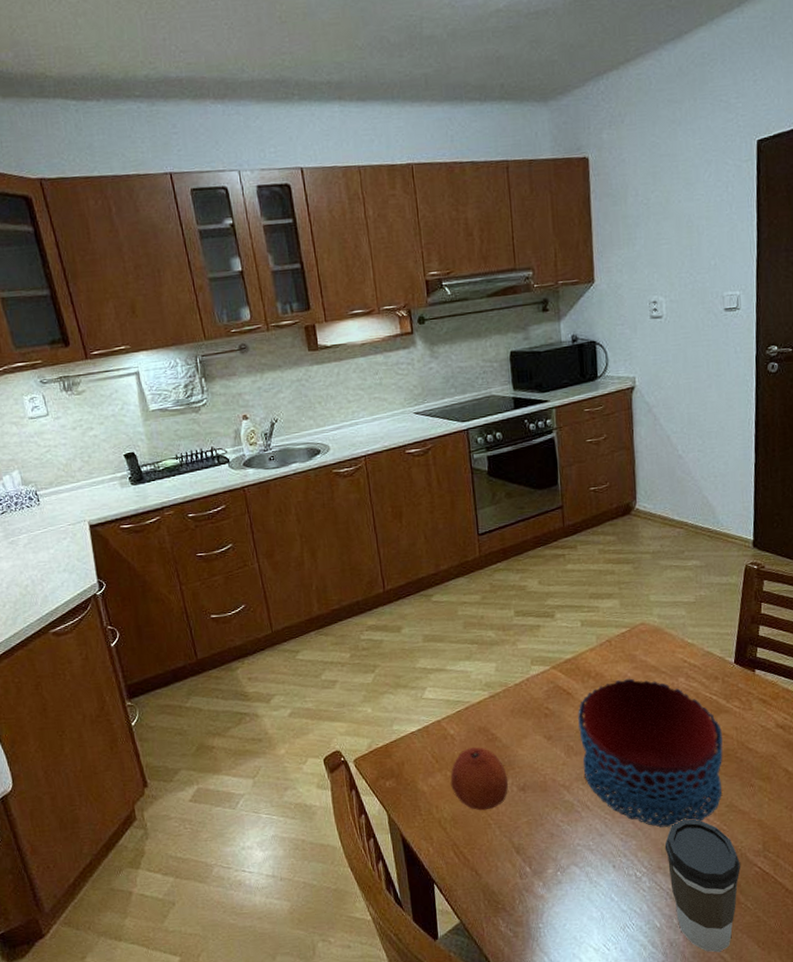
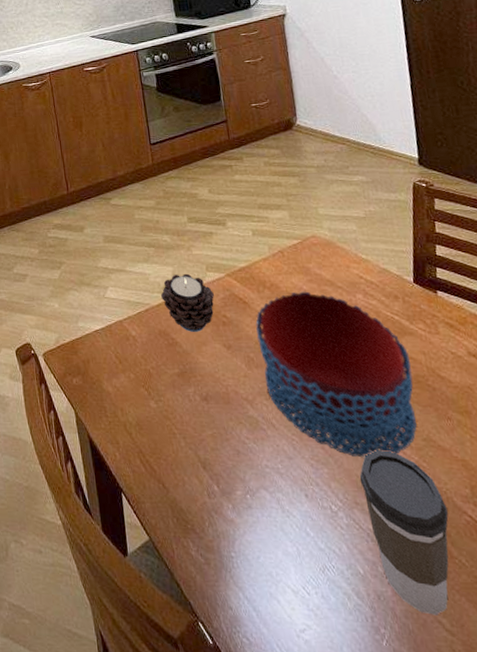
fruit: present [450,747,509,811] -> none [134,351,192,418]
candle: none [482,668,538,726] -> present [160,273,214,332]

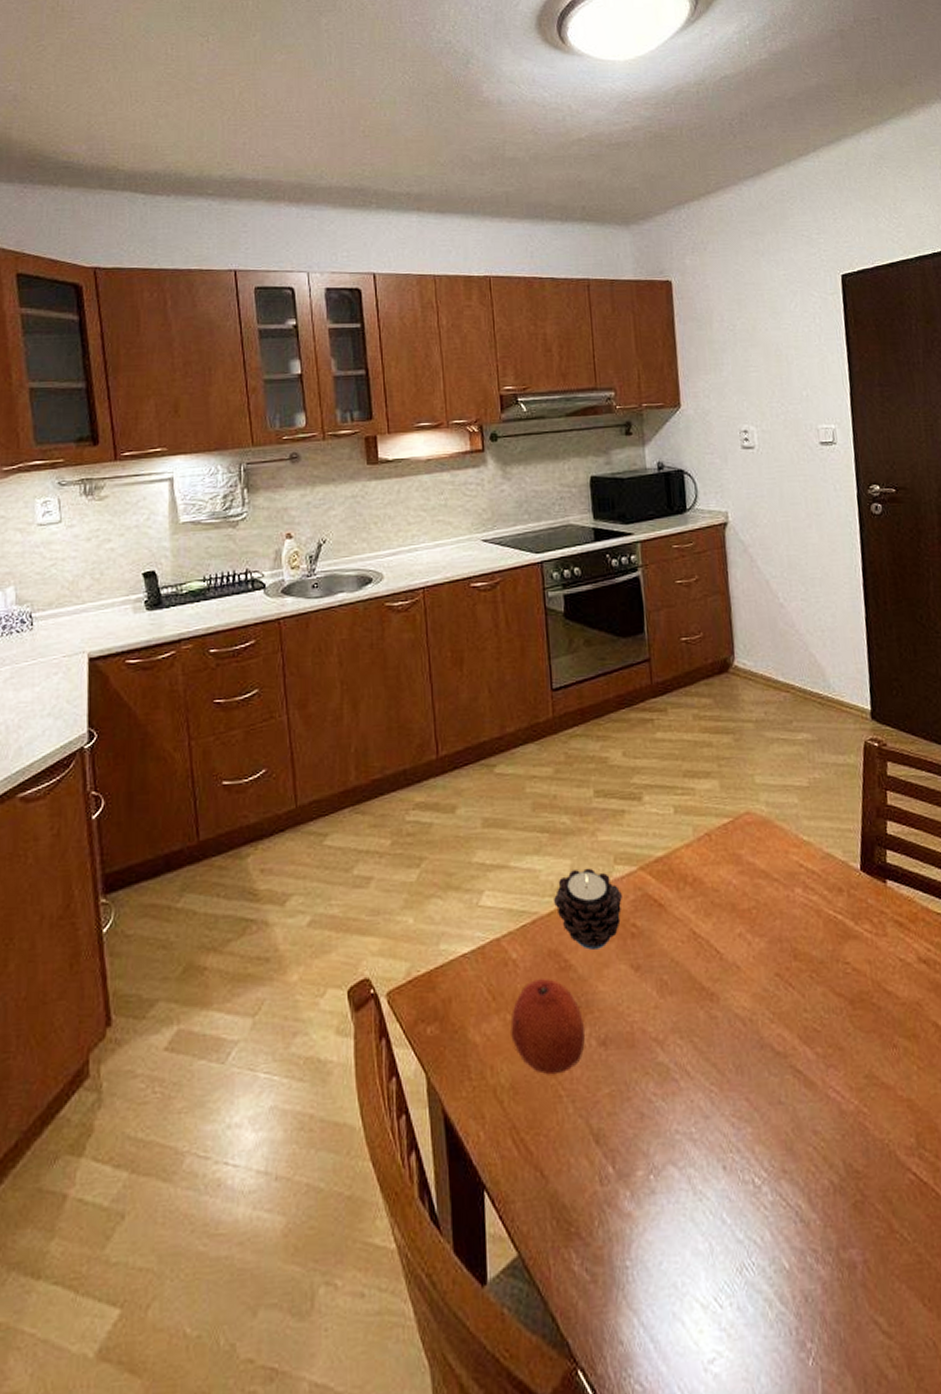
fruit: none [134,351,192,418] -> present [510,979,586,1075]
bowl: present [255,291,417,458] -> none [672,886,858,1108]
coffee cup: present [360,450,449,615] -> none [789,1095,890,1314]

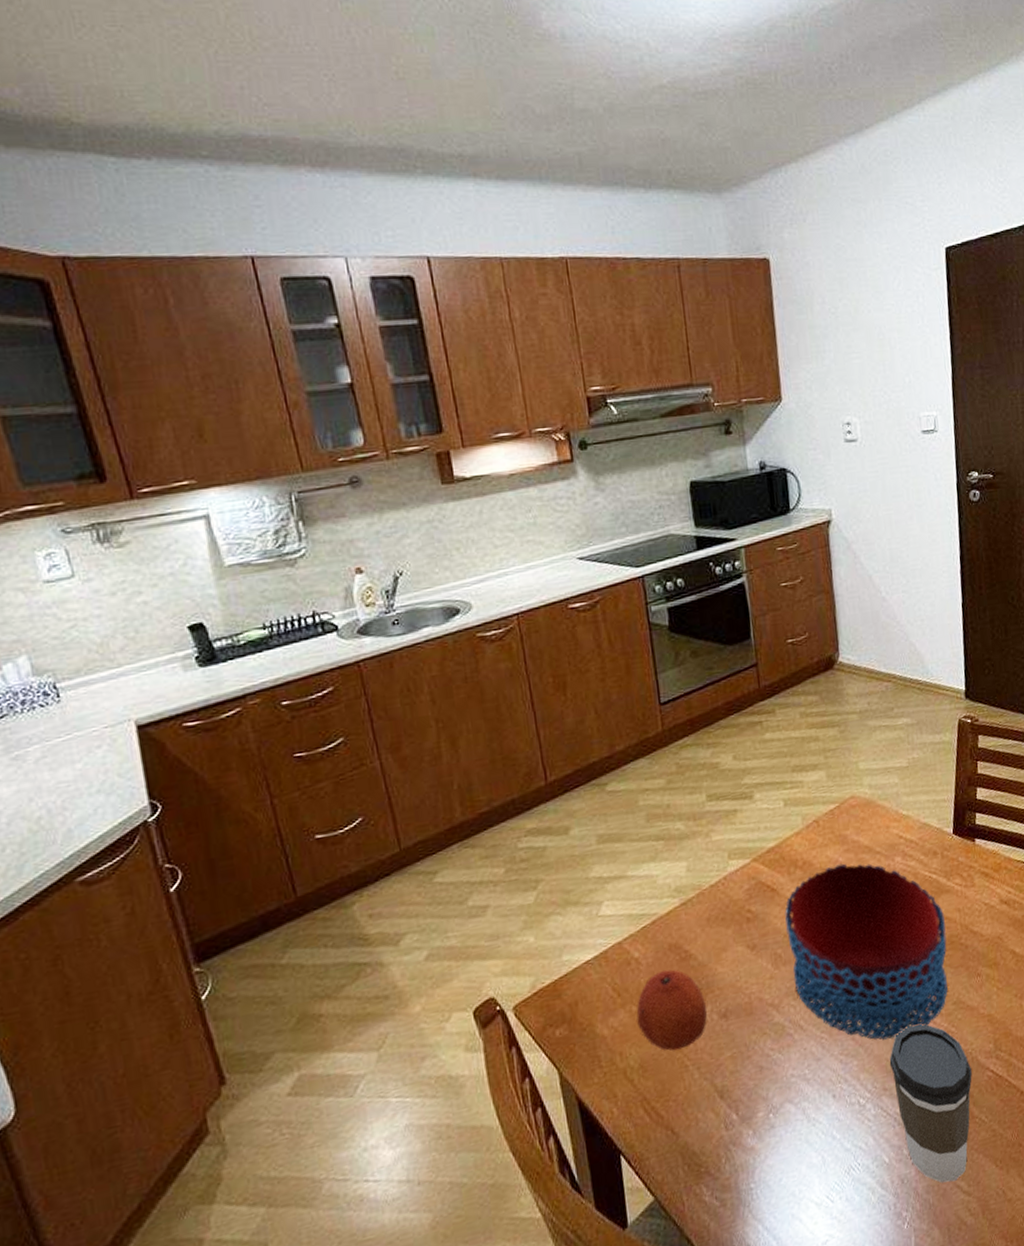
candle: present [553,868,622,950] -> none [671,866,737,939]
bowl: none [672,886,858,1108] -> present [784,863,948,1040]
coffee cup: none [789,1095,890,1314] -> present [889,1024,972,1183]

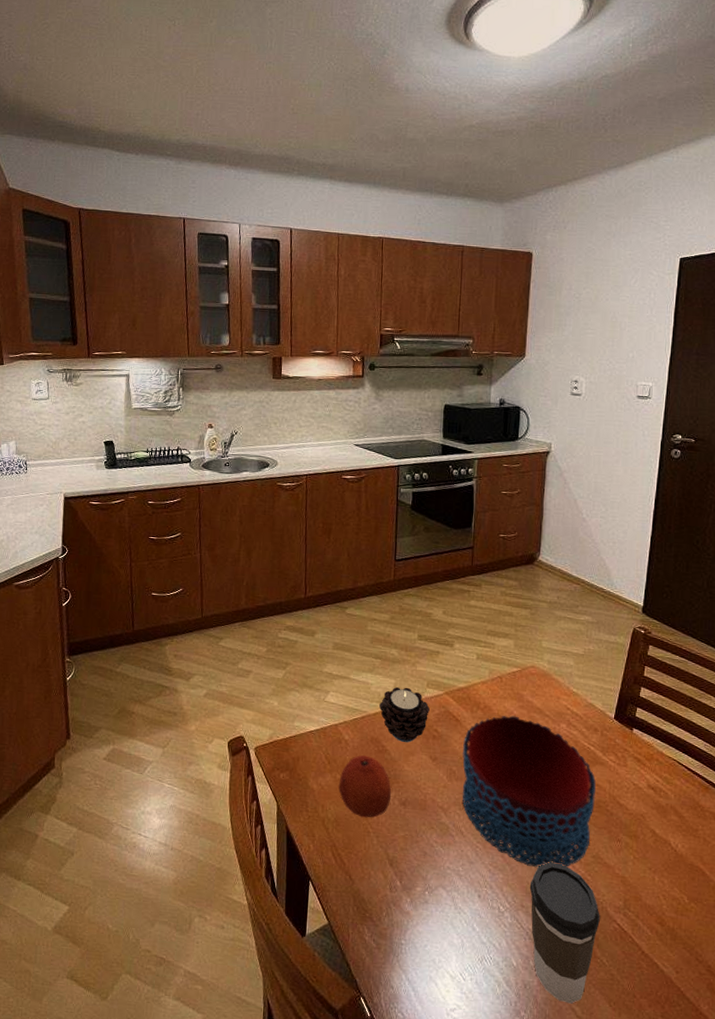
candle: none [671,866,737,939] -> present [378,687,430,742]

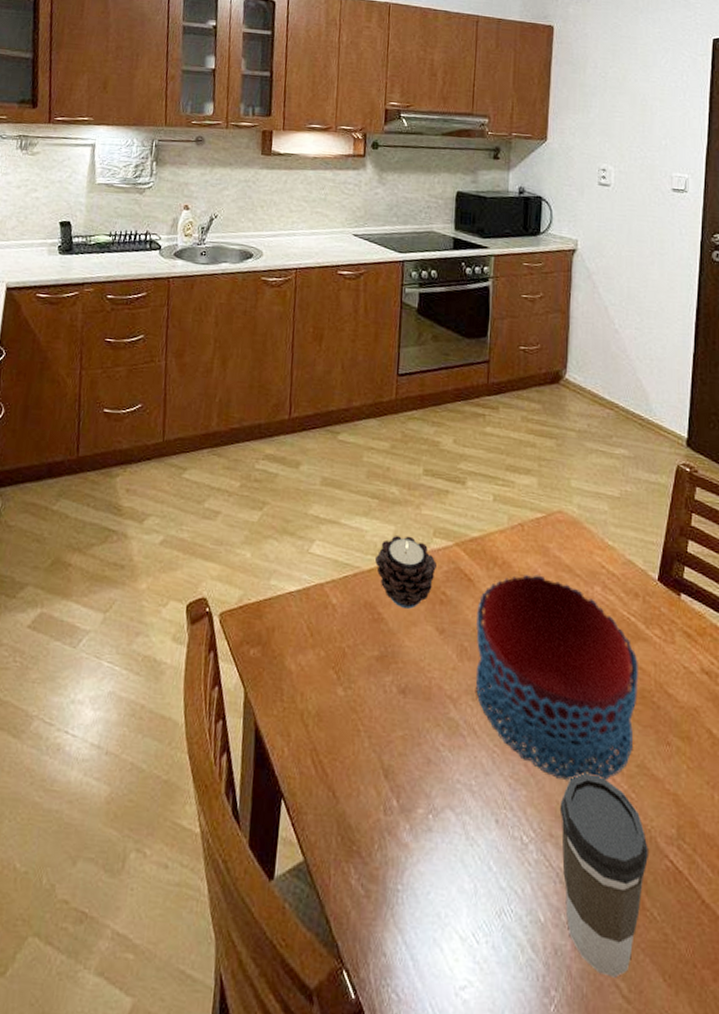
fruit: present [338,755,392,818] -> none [322,625,389,711]

